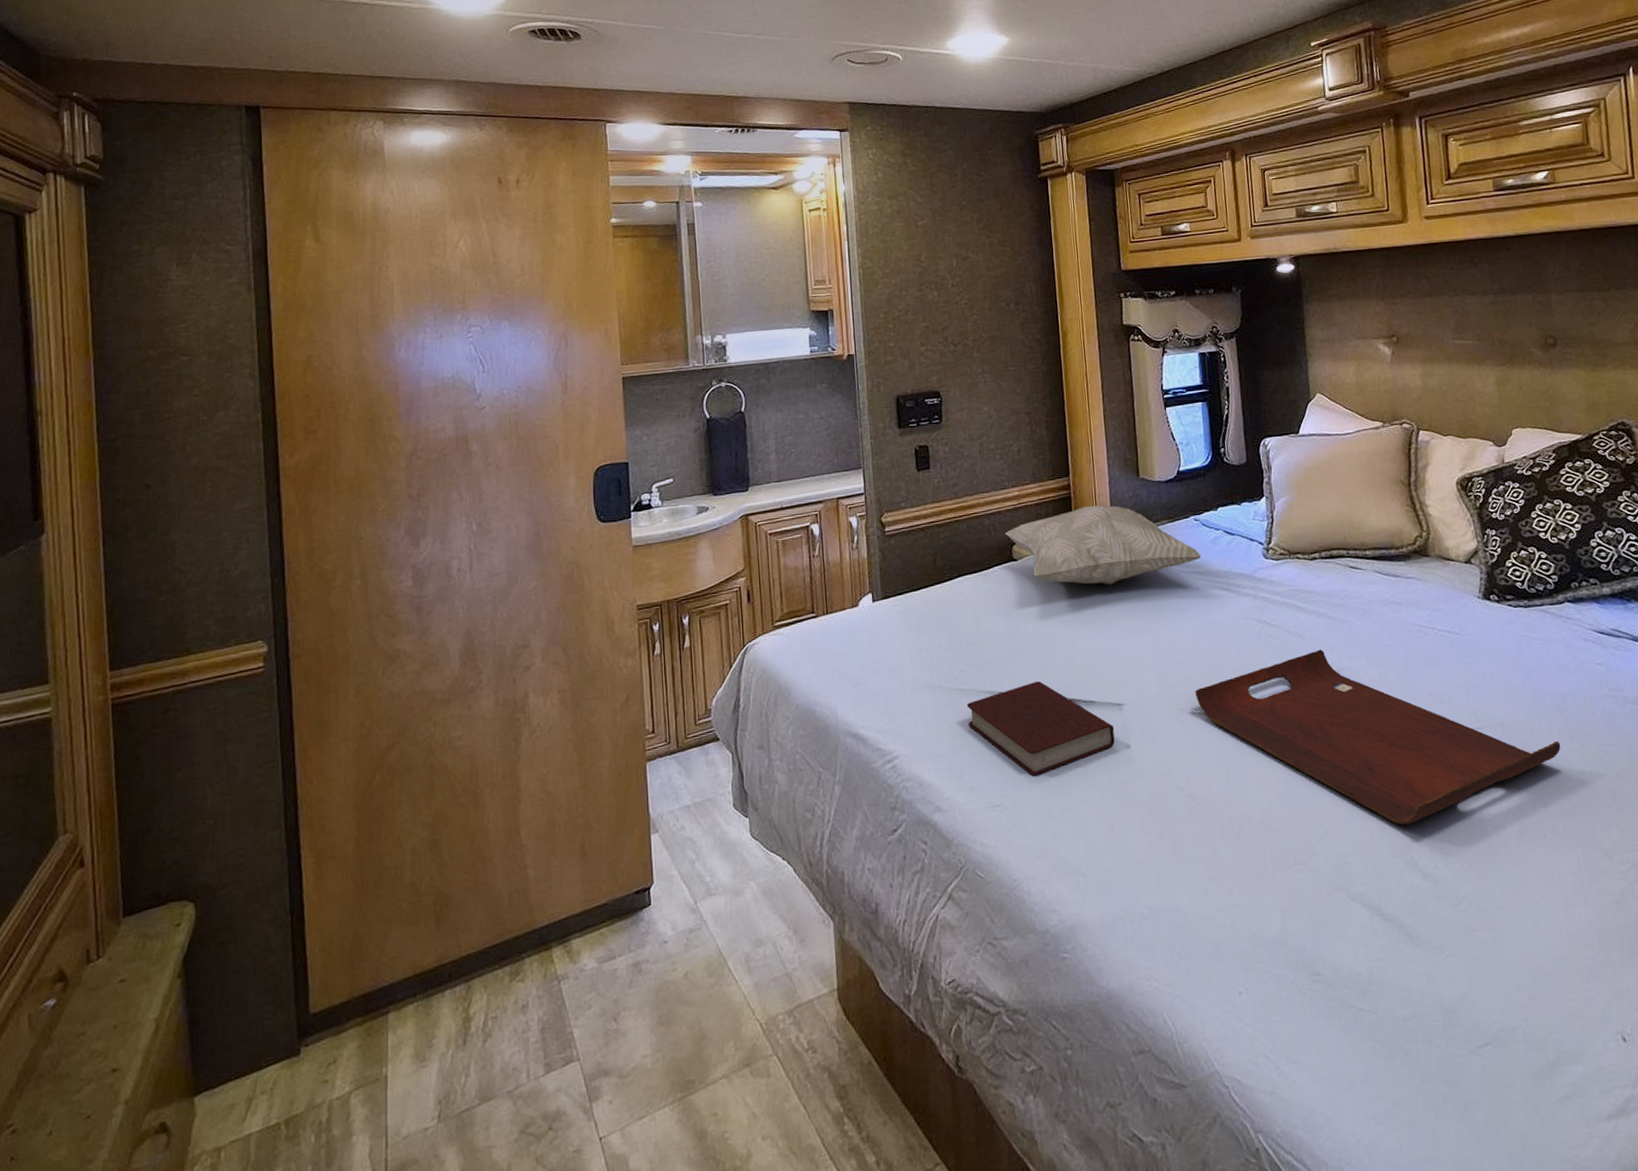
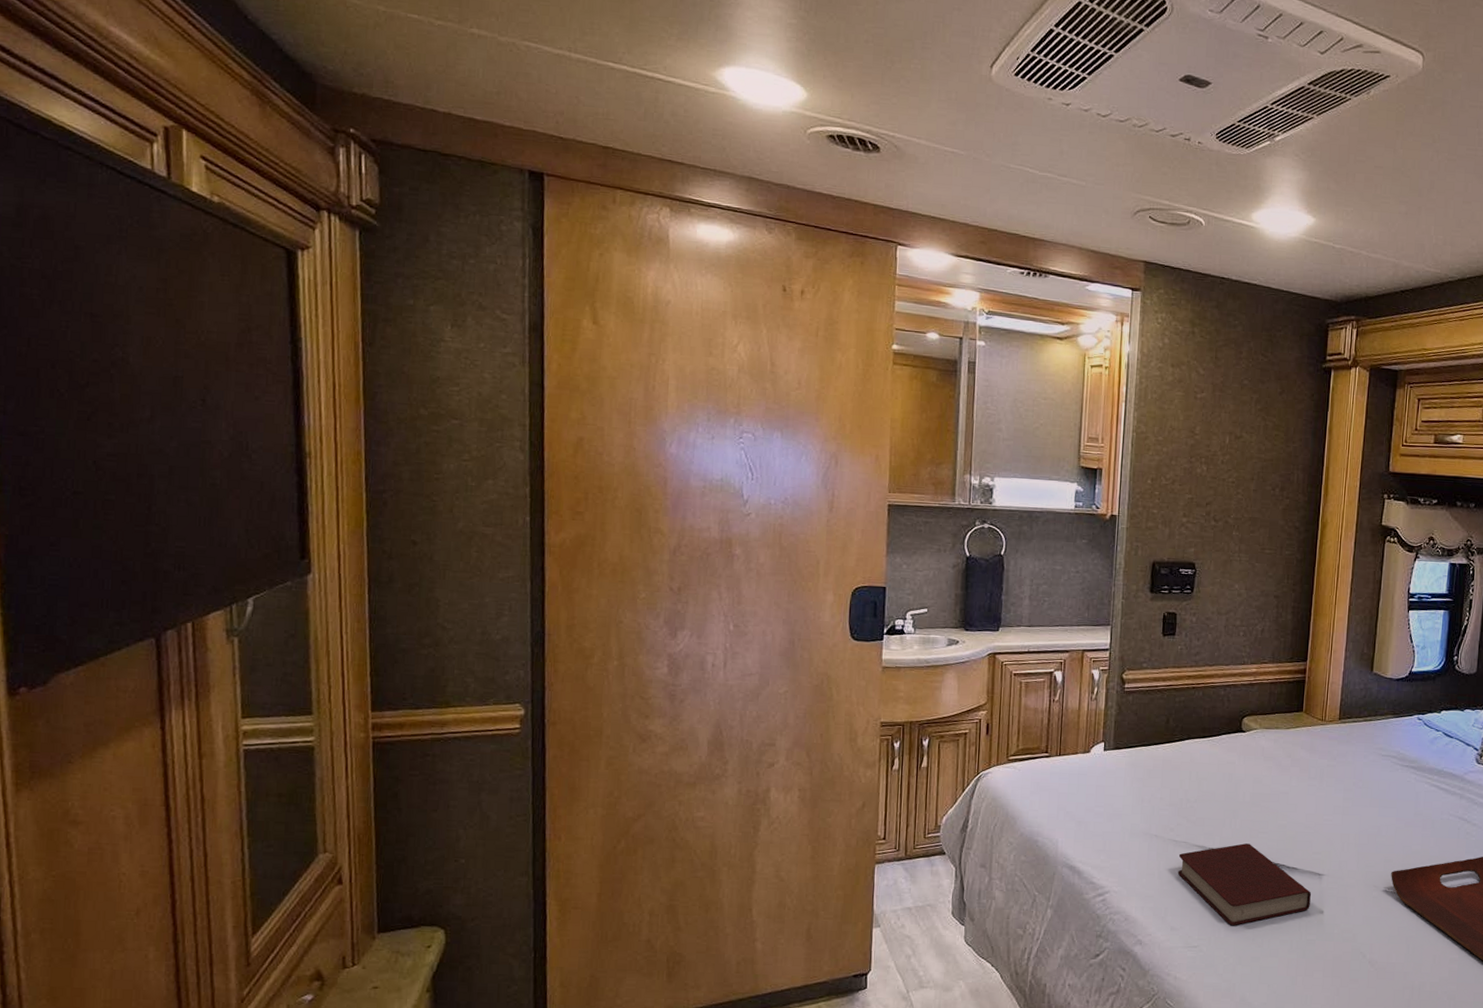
decorative pillow: present [1004,505,1202,585] -> none [1237,692,1419,767]

